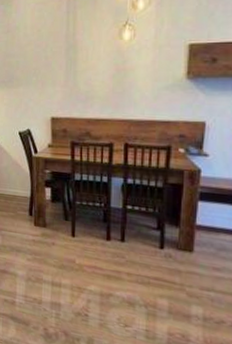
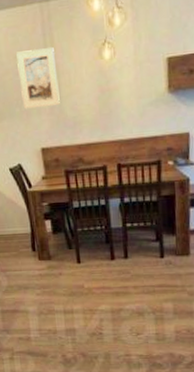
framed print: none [39,25,76,79] -> present [16,47,60,109]

